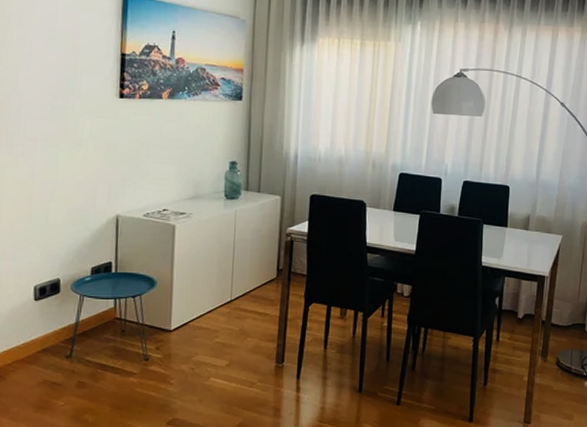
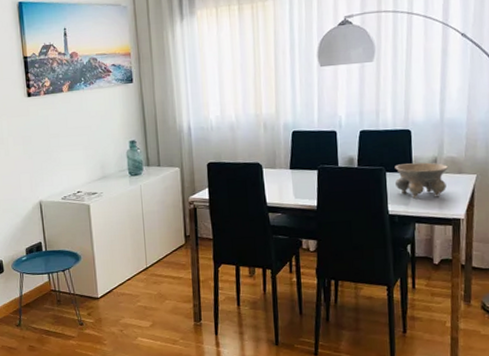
bowl: none [490,218,540,253] -> present [394,162,449,199]

